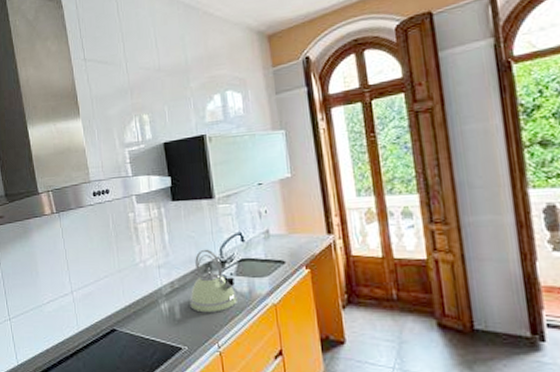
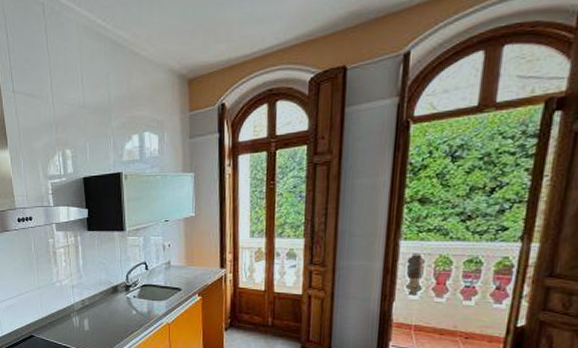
kettle: present [190,249,239,313] -> none [97,274,139,327]

